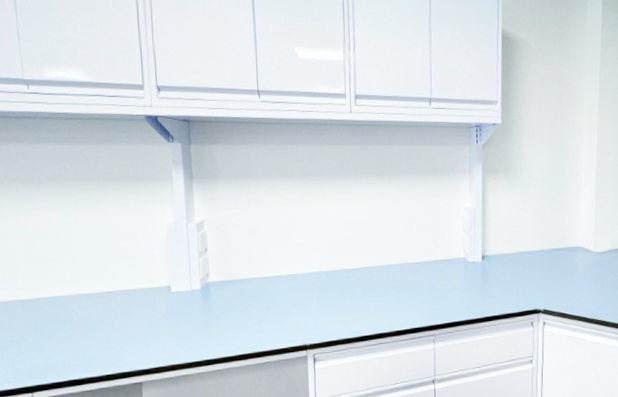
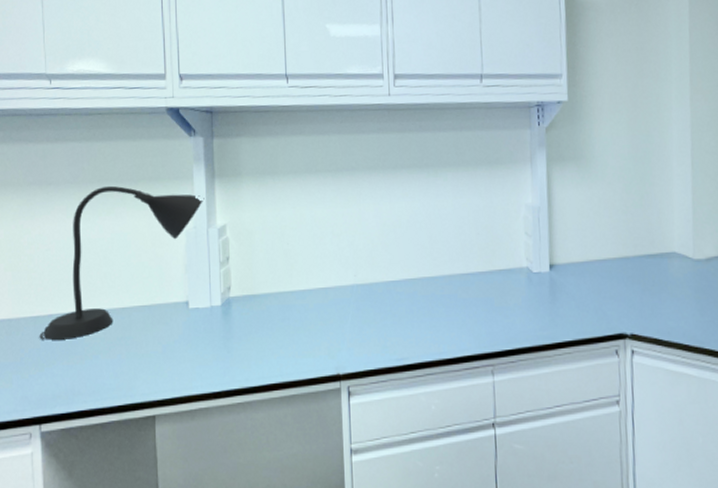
desk lamp: none [28,184,183,320] -> present [39,185,205,340]

